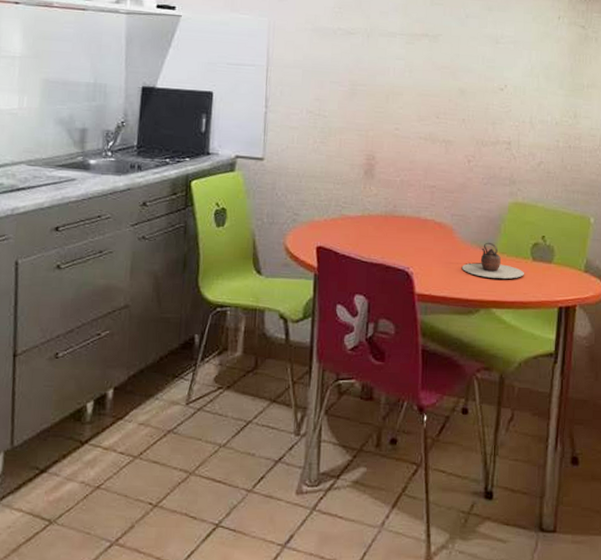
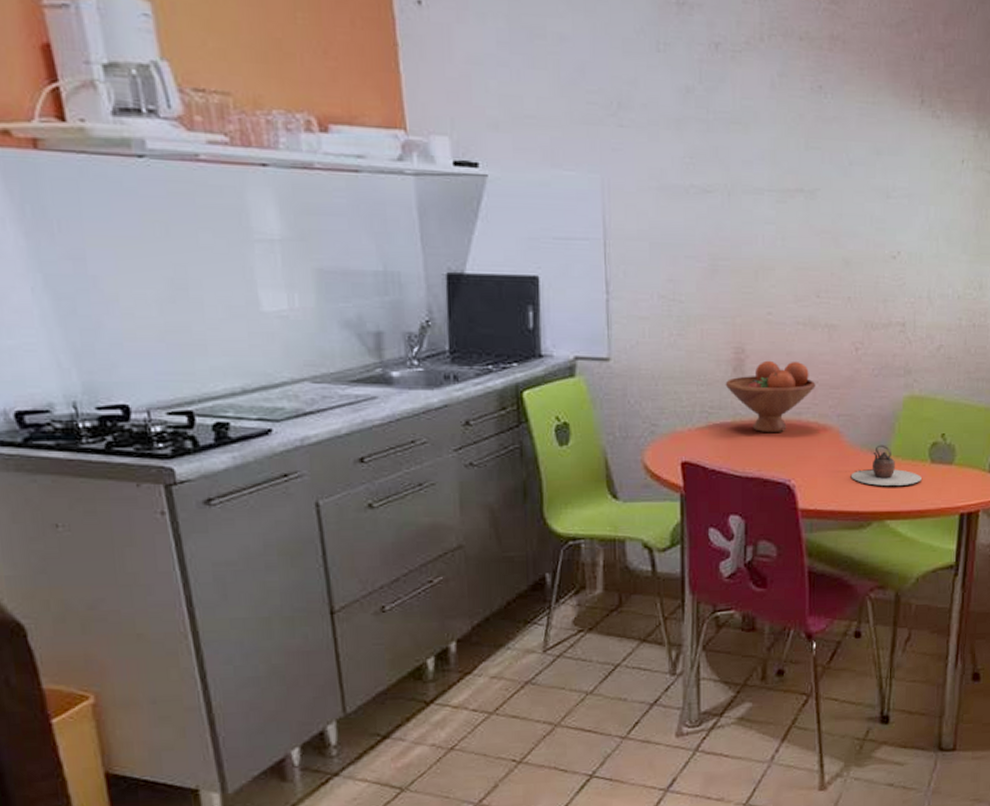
fruit bowl: none [357,166,434,227] -> present [725,360,816,433]

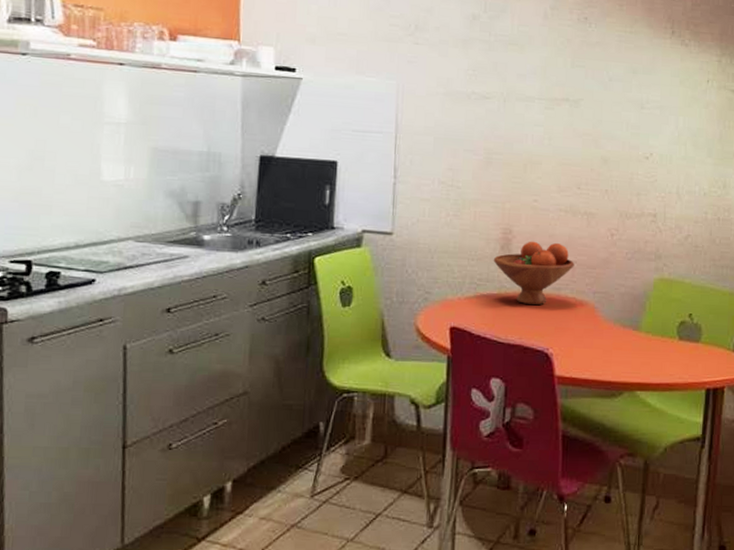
teapot: present [850,444,922,486] -> none [604,321,670,360]

